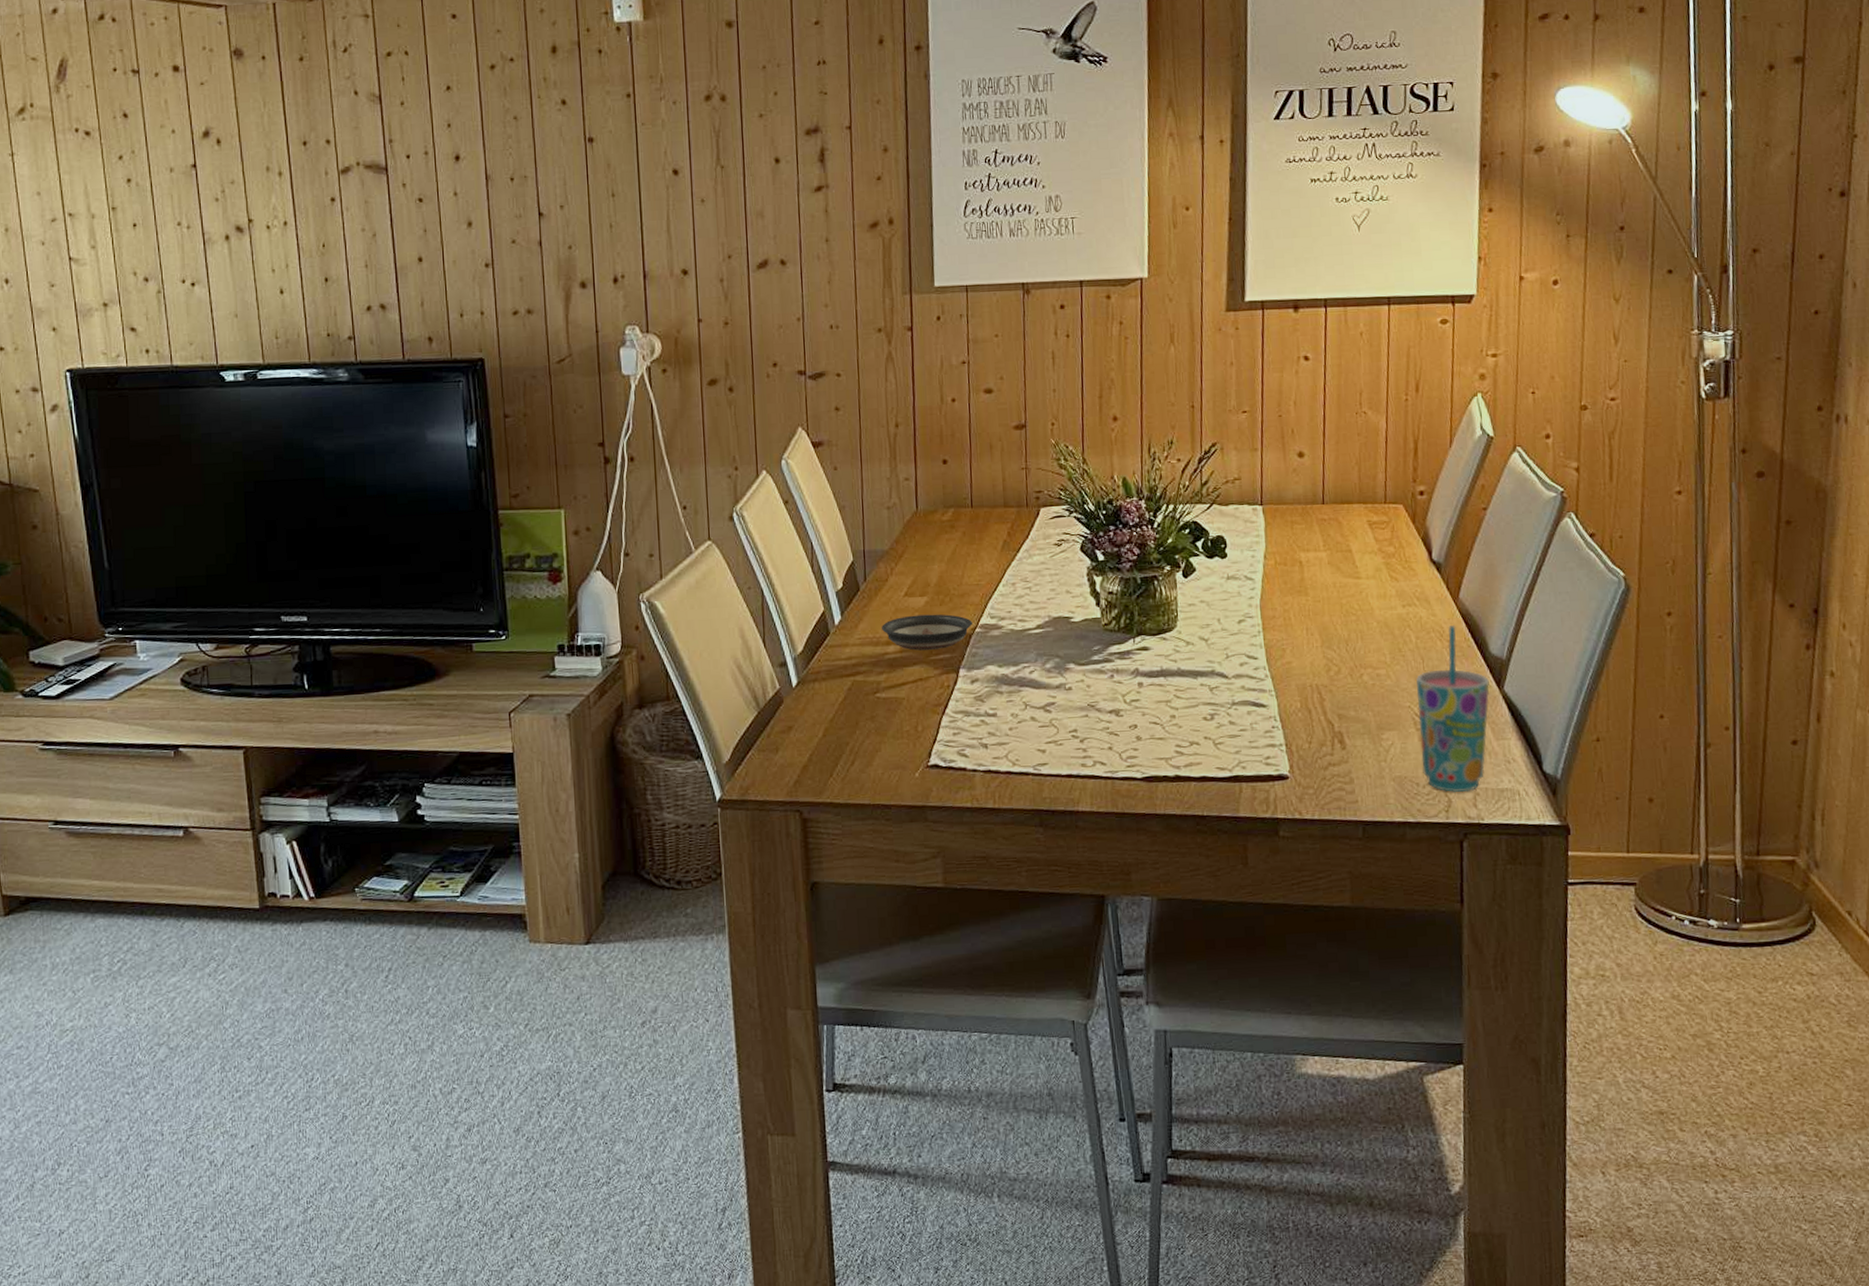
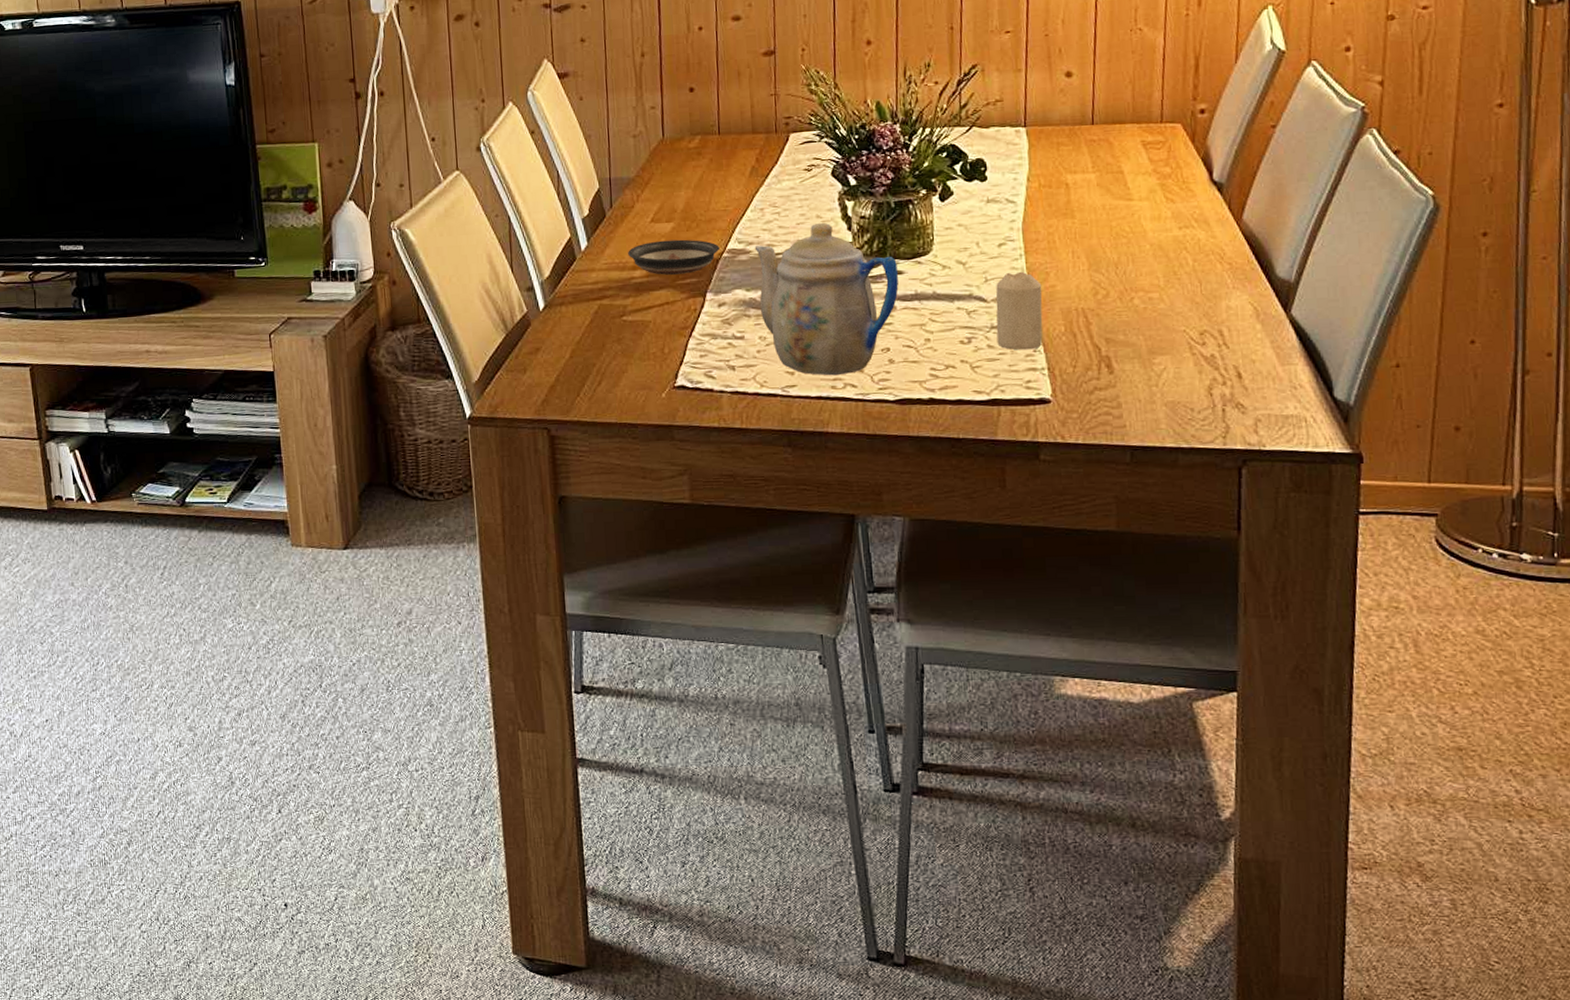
teapot: none [1006,597,1145,754] -> present [754,222,899,376]
candle: none [1236,648,1281,727] -> present [995,271,1043,350]
cup: present [1415,625,1490,793] -> none [1192,248,1275,419]

